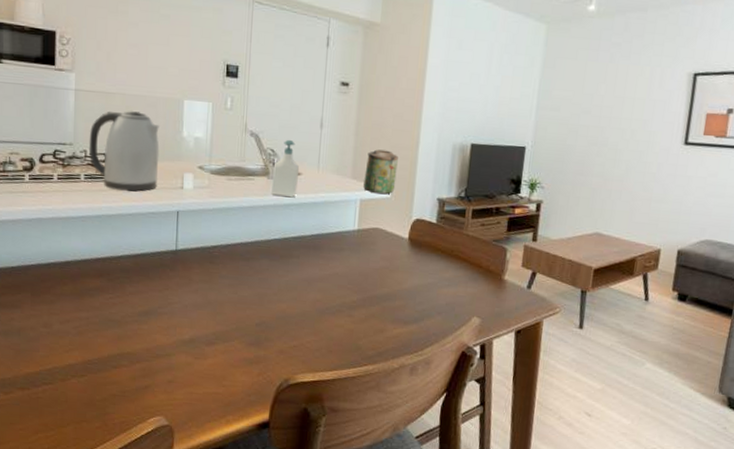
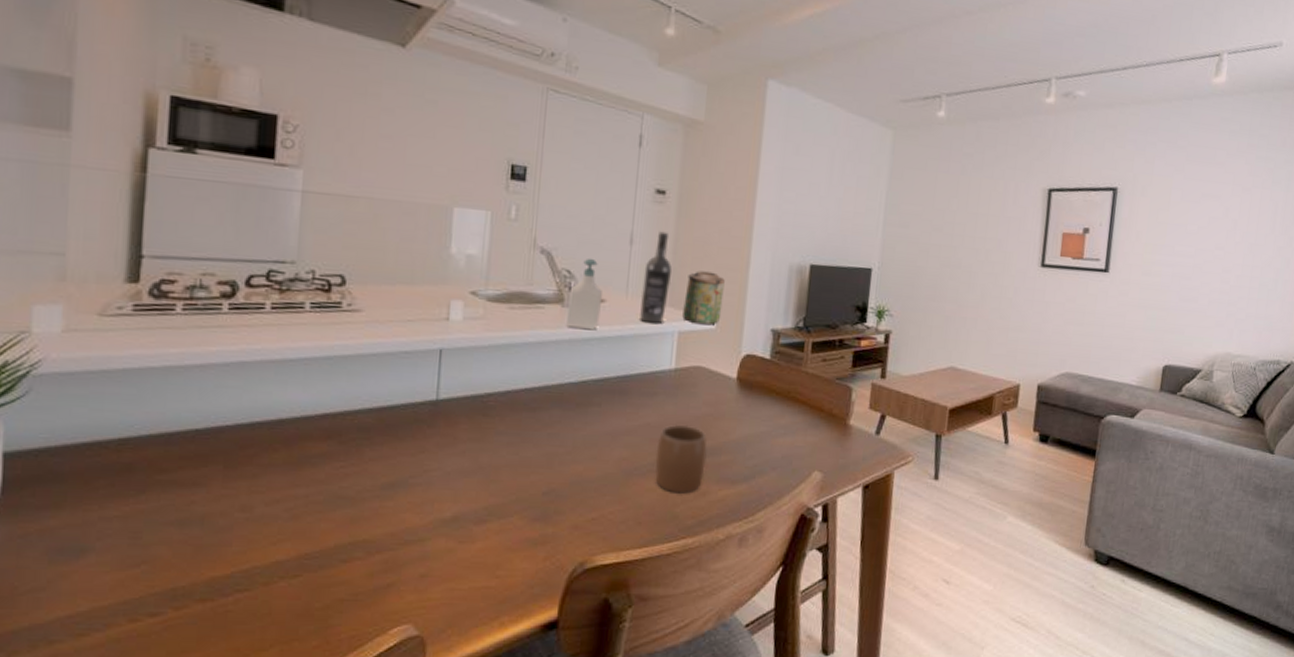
kettle: present [88,111,160,192] -> none [318,220,419,325]
wine bottle: none [329,117,355,193] -> present [640,231,673,324]
mug: none [342,274,385,330] -> present [655,424,708,494]

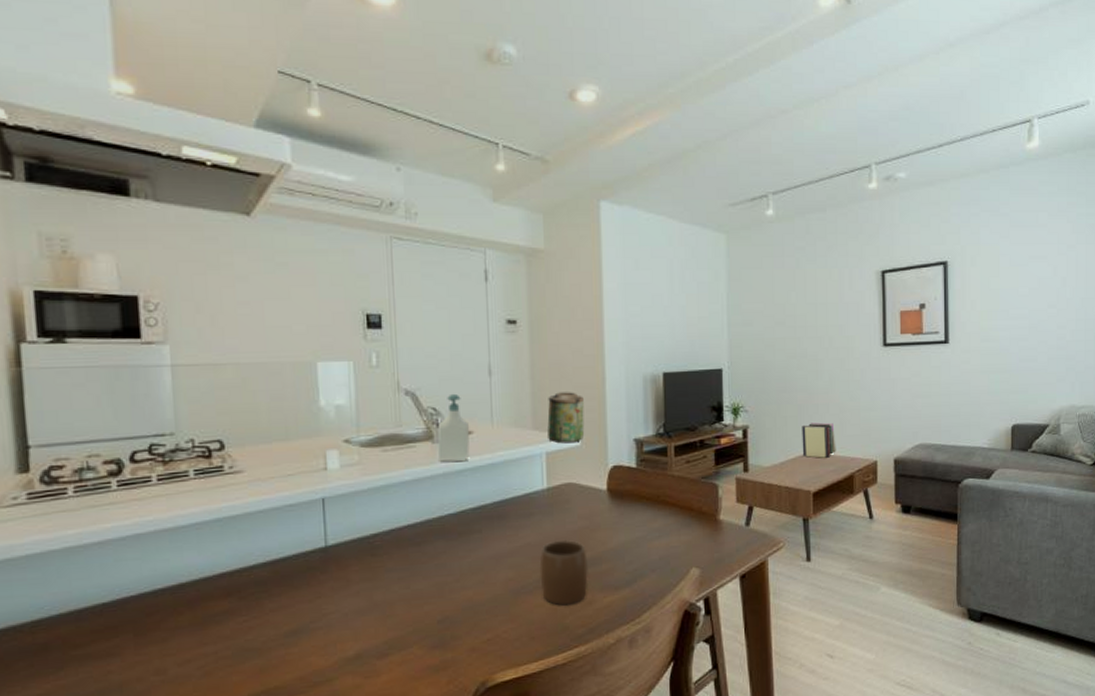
wine bottle: present [640,231,673,324] -> none [505,359,533,449]
books: none [943,336,980,375] -> present [802,422,836,458]

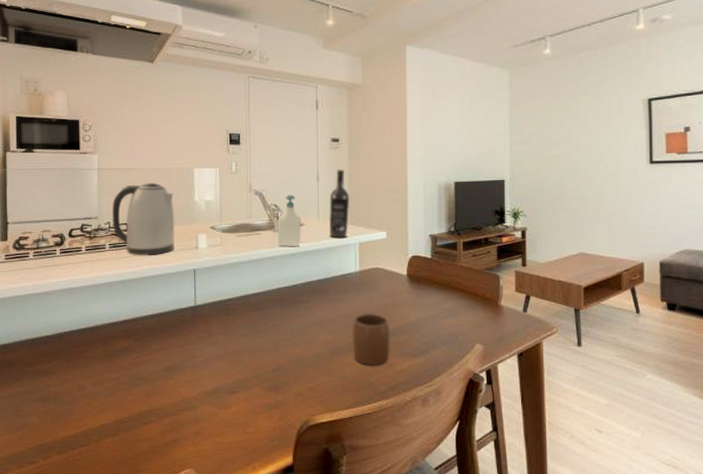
kettle: none [196,383,294,484] -> present [112,183,175,255]
wine bottle: none [505,359,533,449] -> present [328,169,350,239]
canister: present [547,392,585,444] -> none [361,195,390,236]
books: present [802,422,836,458] -> none [574,227,606,258]

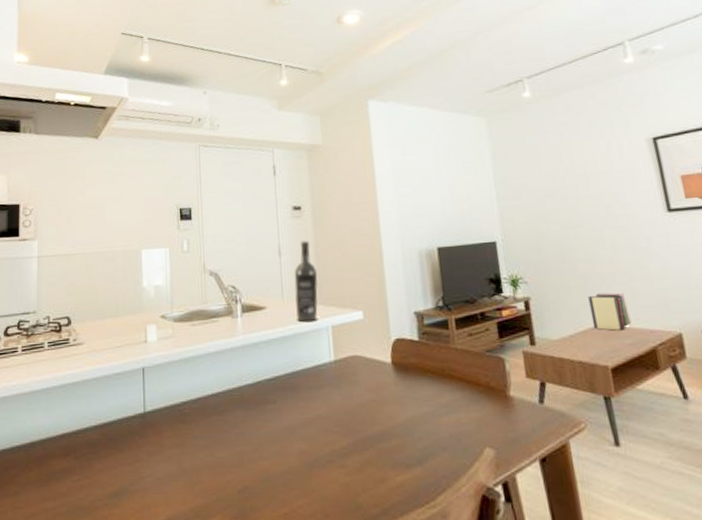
kettle: present [112,183,175,255] -> none [52,269,121,354]
soap bottle: present [278,194,302,247] -> none [236,273,264,336]
mug: present [352,313,390,366] -> none [330,412,379,482]
books: none [574,227,606,258] -> present [588,292,632,331]

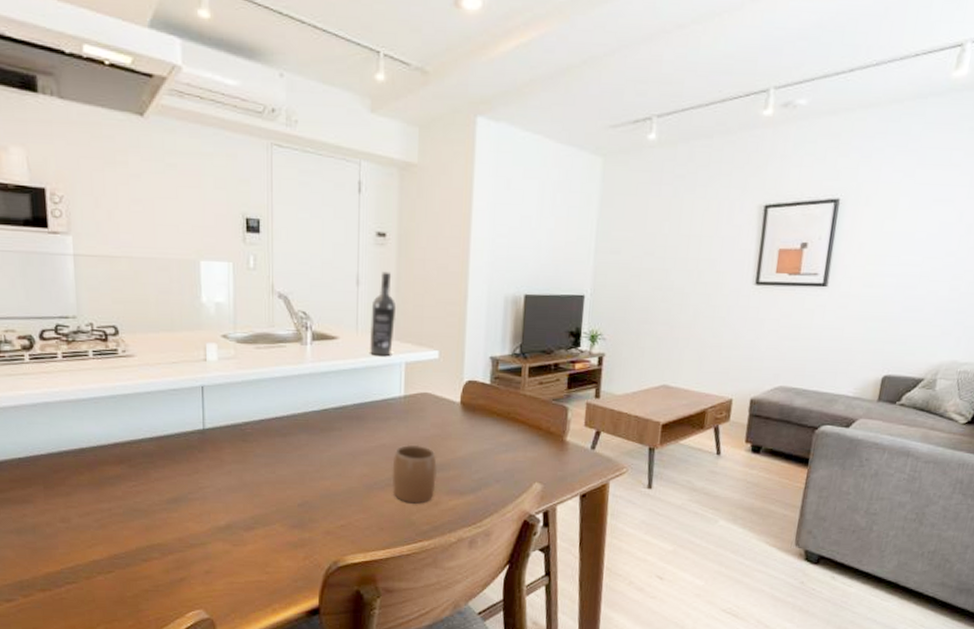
mug: none [330,412,379,482] -> present [392,444,437,504]
books: present [588,292,632,331] -> none [656,356,693,392]

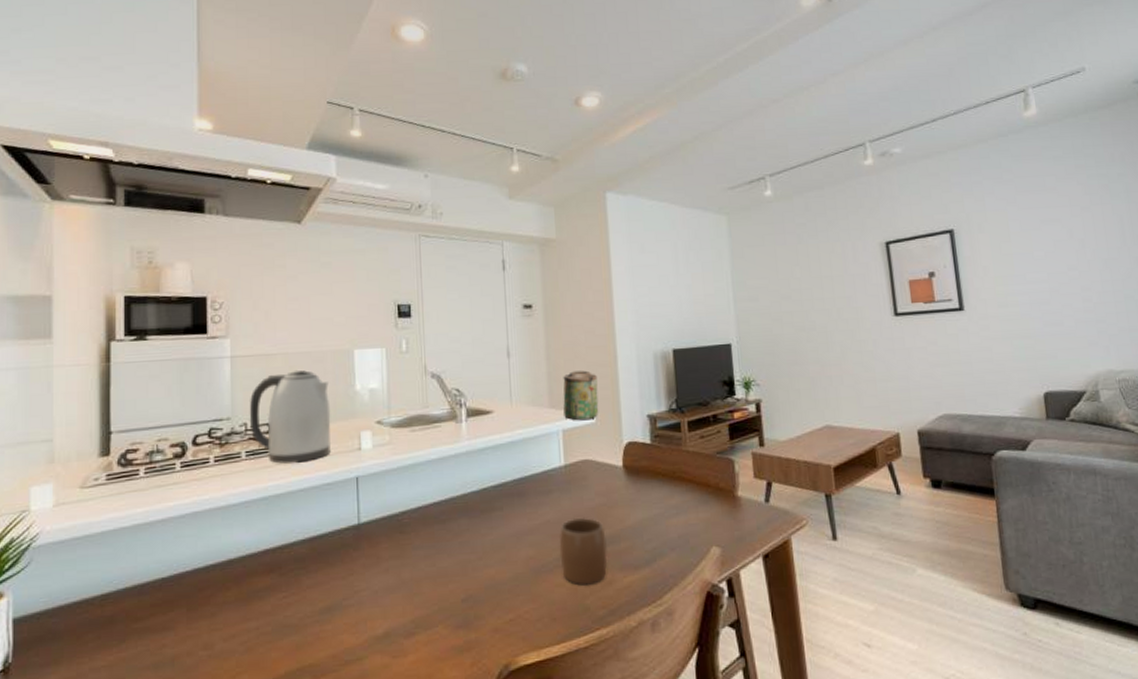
kettle: none [94,276,178,367] -> present [249,370,332,464]
wine bottle: present [369,271,397,357] -> none [523,341,549,427]
canister: none [408,306,445,356] -> present [563,370,599,421]

